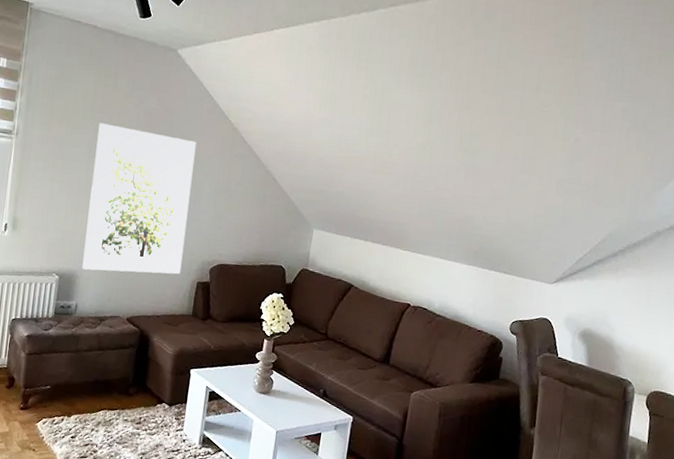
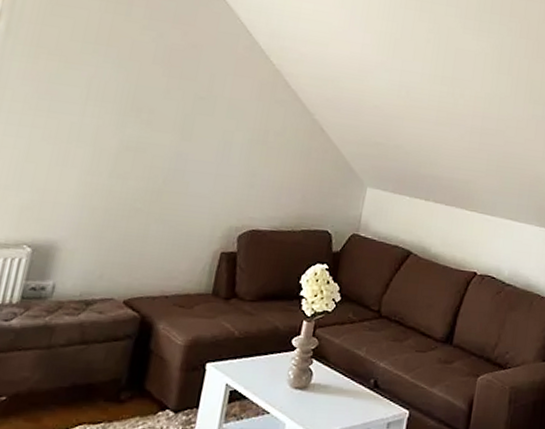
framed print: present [82,123,197,275] -> none [65,57,229,244]

